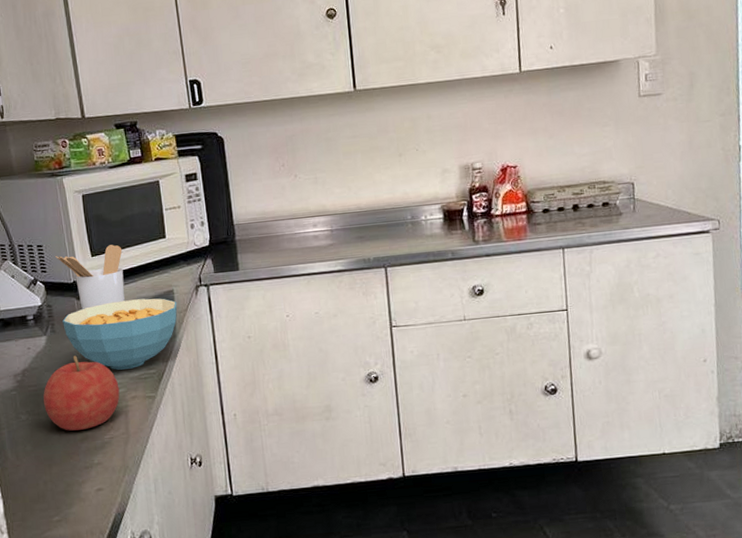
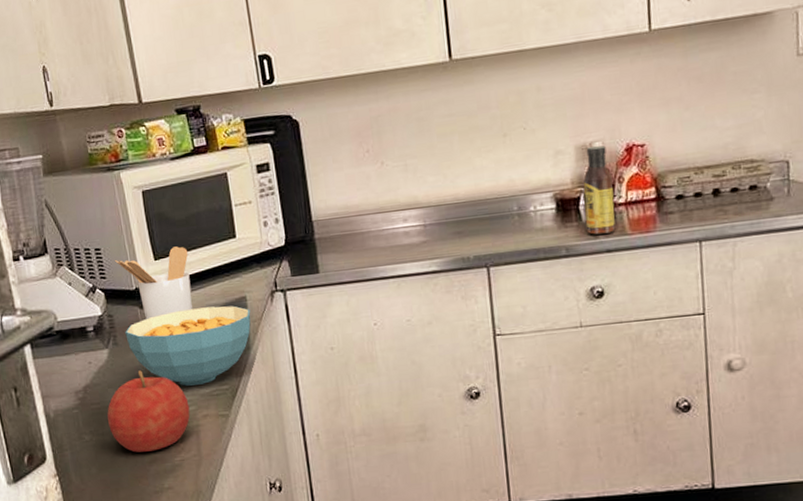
sauce bottle: none [466,166,493,241] -> present [583,145,615,235]

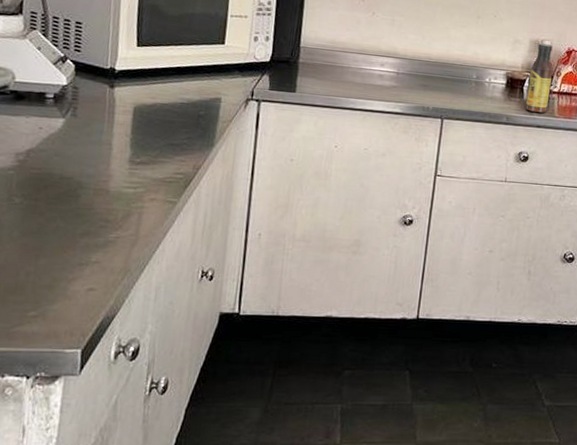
fruit: present [107,370,190,453] -> none [44,145,139,224]
utensil holder: present [115,246,193,319] -> none [95,37,174,100]
cereal bowl: present [125,305,251,386] -> none [87,97,222,170]

